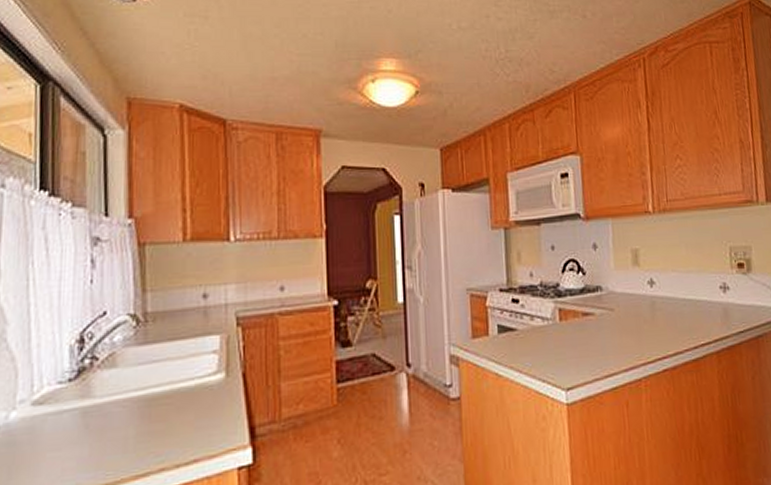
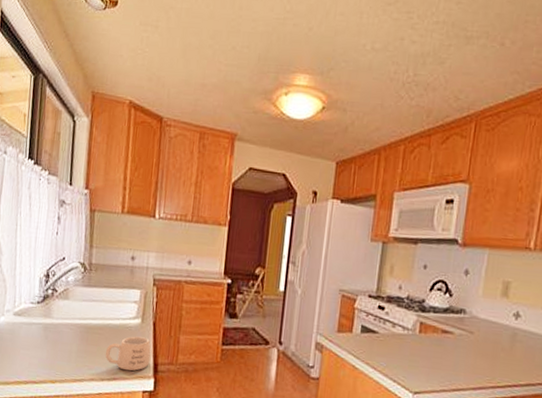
mug: none [178,395,243,446] -> present [105,336,151,371]

